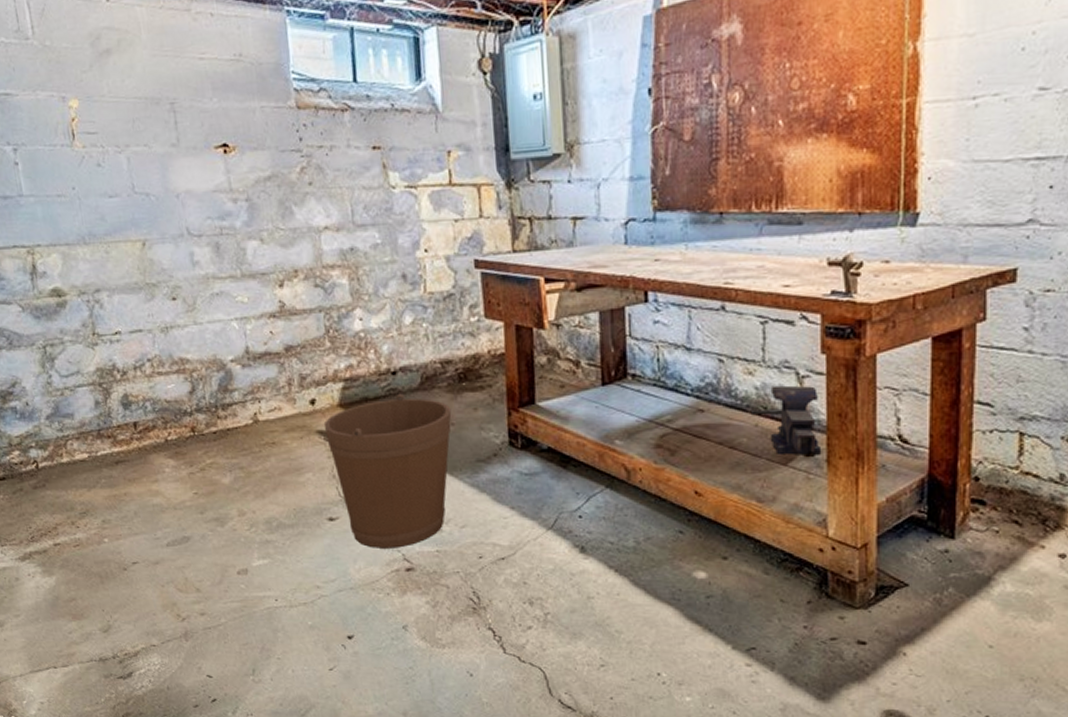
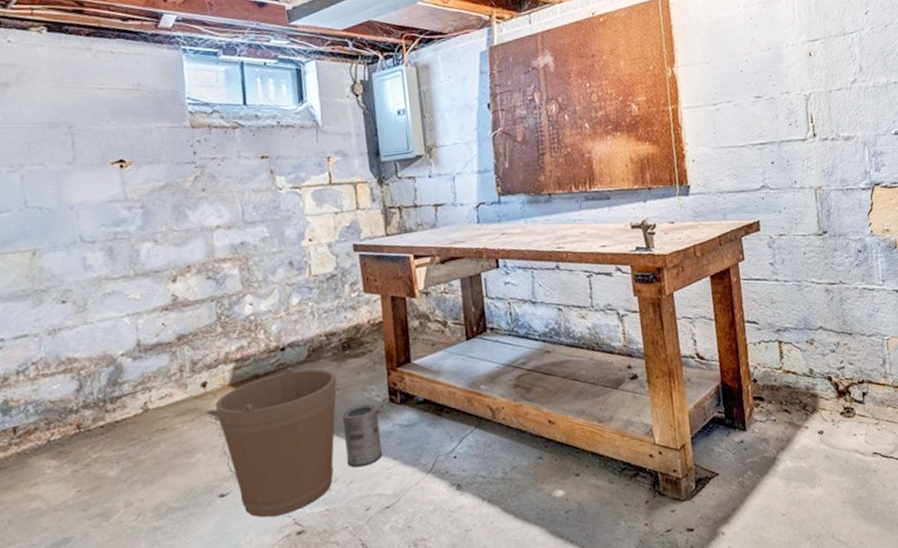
paint can: none [456,443,498,512] -> present [342,403,382,468]
bench vise: present [750,385,822,455] -> none [586,322,643,380]

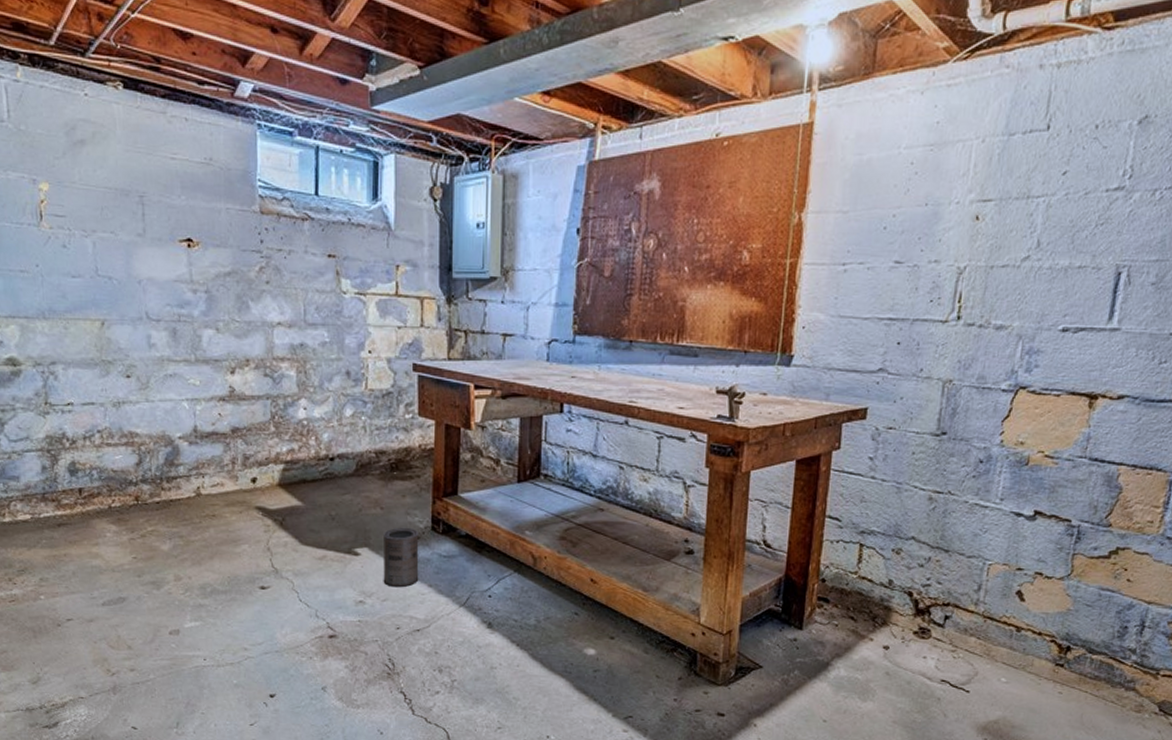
bucket: present [214,367,337,518] -> none [262,477,382,617]

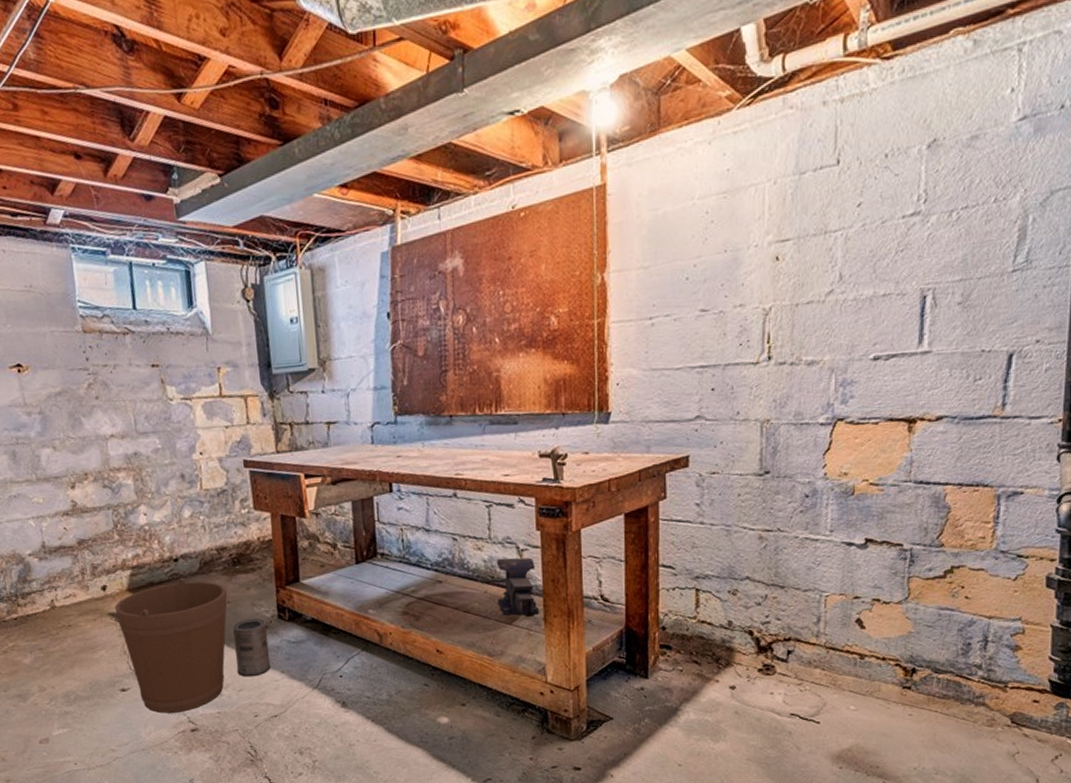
bucket: none [262,477,382,617] -> present [114,577,228,714]
bench vise: none [642,492,700,553] -> present [480,557,540,616]

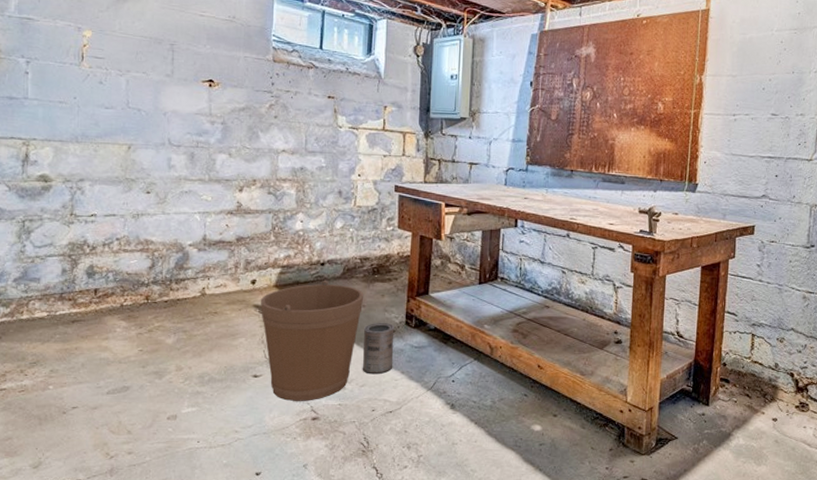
bench vise: present [480,557,540,616] -> none [581,292,627,343]

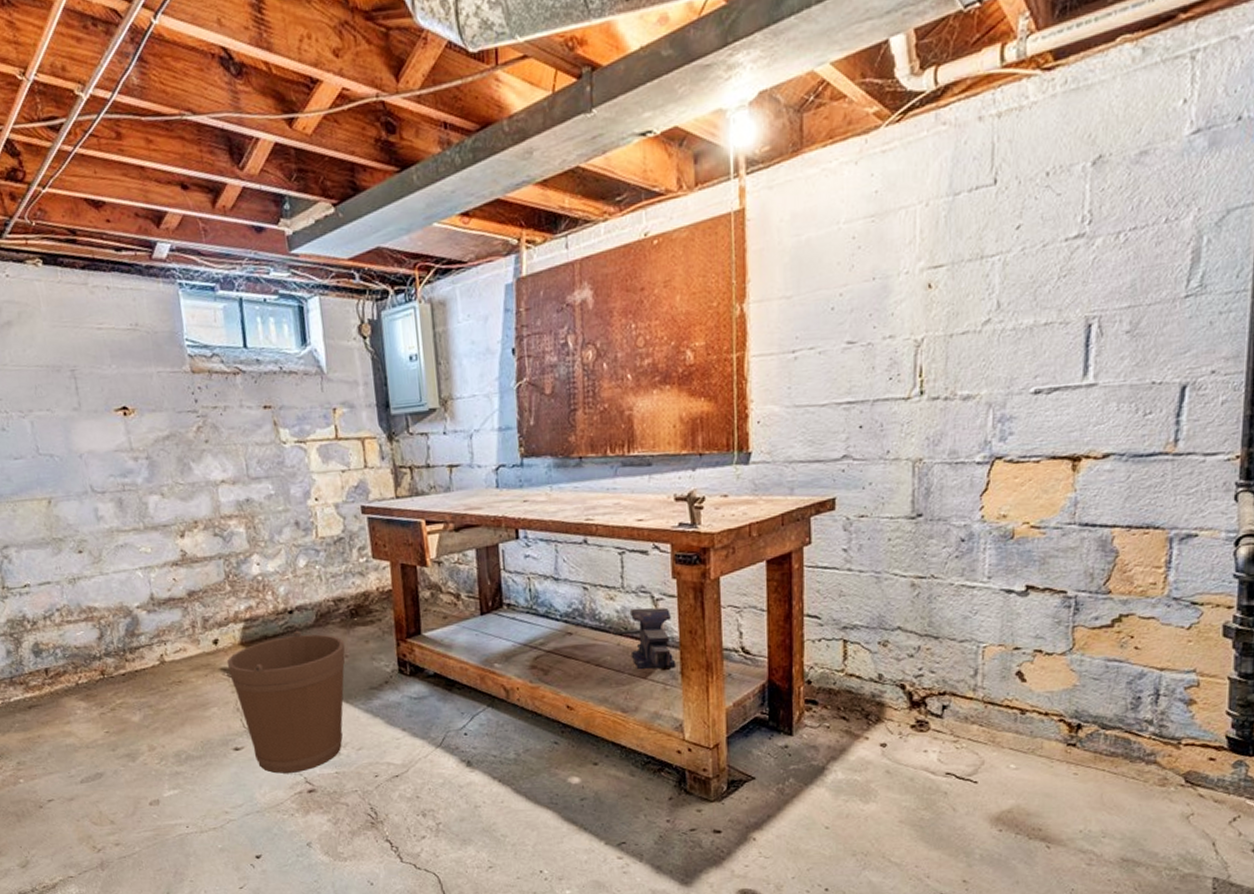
paint can: present [362,322,395,375] -> none [351,672,391,735]
bench vise: none [581,292,627,343] -> present [612,607,677,670]

